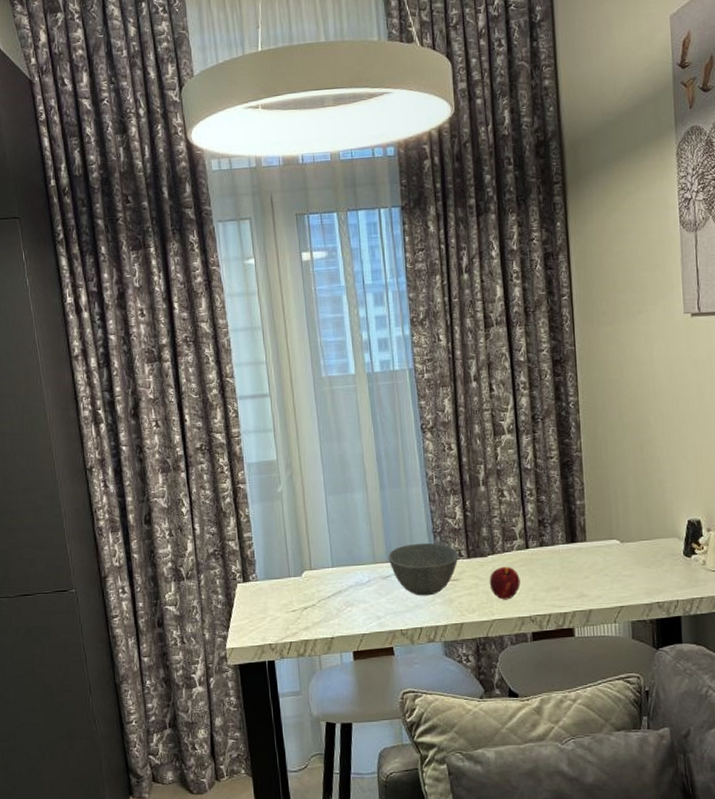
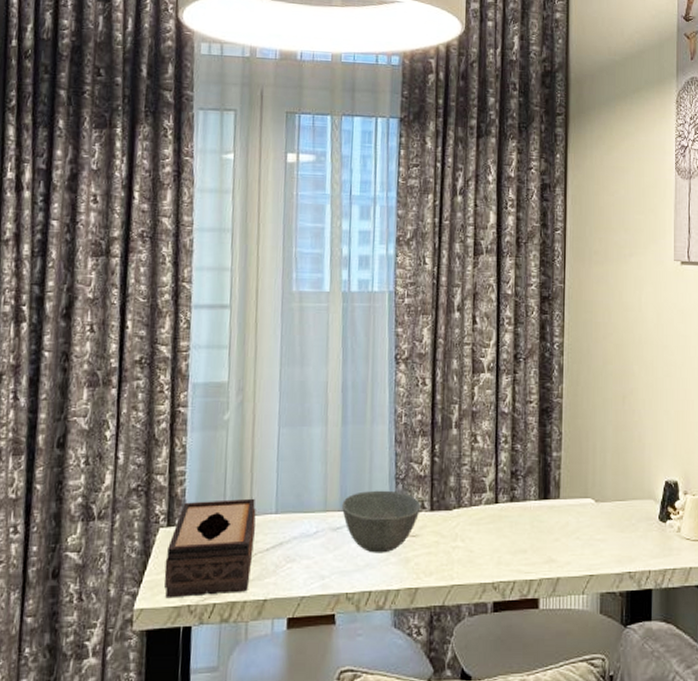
tissue box: none [246,555,318,639] -> present [164,498,256,599]
peach: present [489,566,521,600] -> none [451,522,486,562]

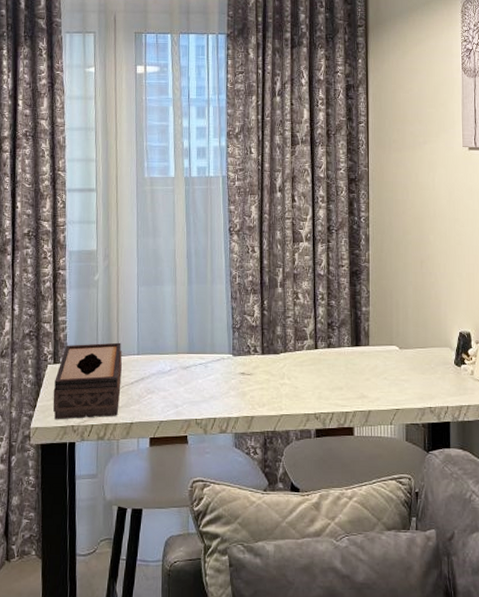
bowl: present [342,490,421,553] -> none [190,337,254,388]

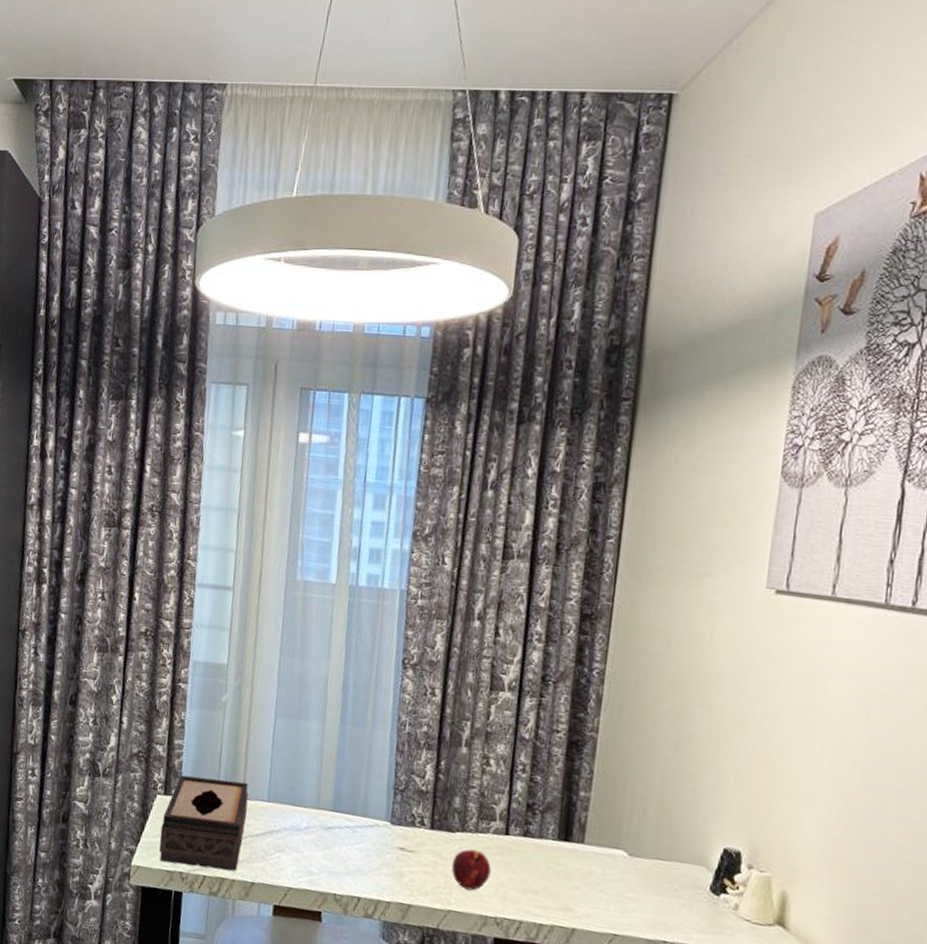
peach: none [280,364,308,396] -> present [451,849,491,891]

